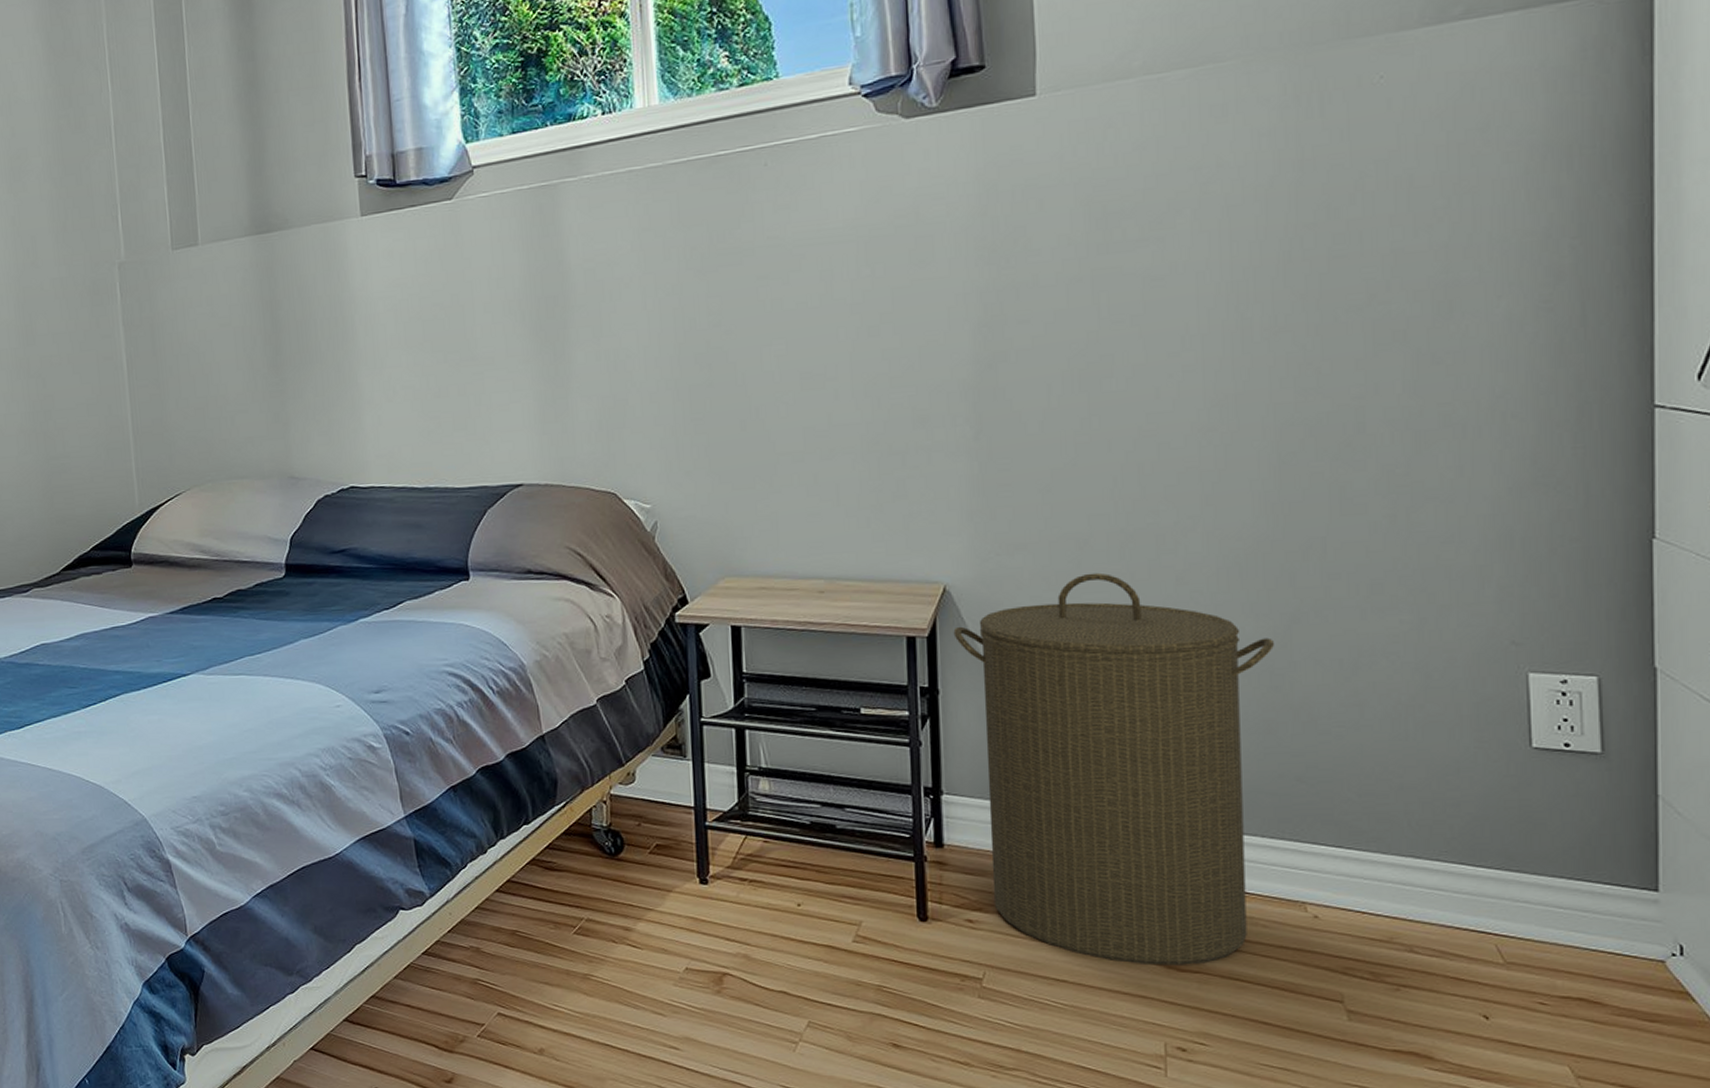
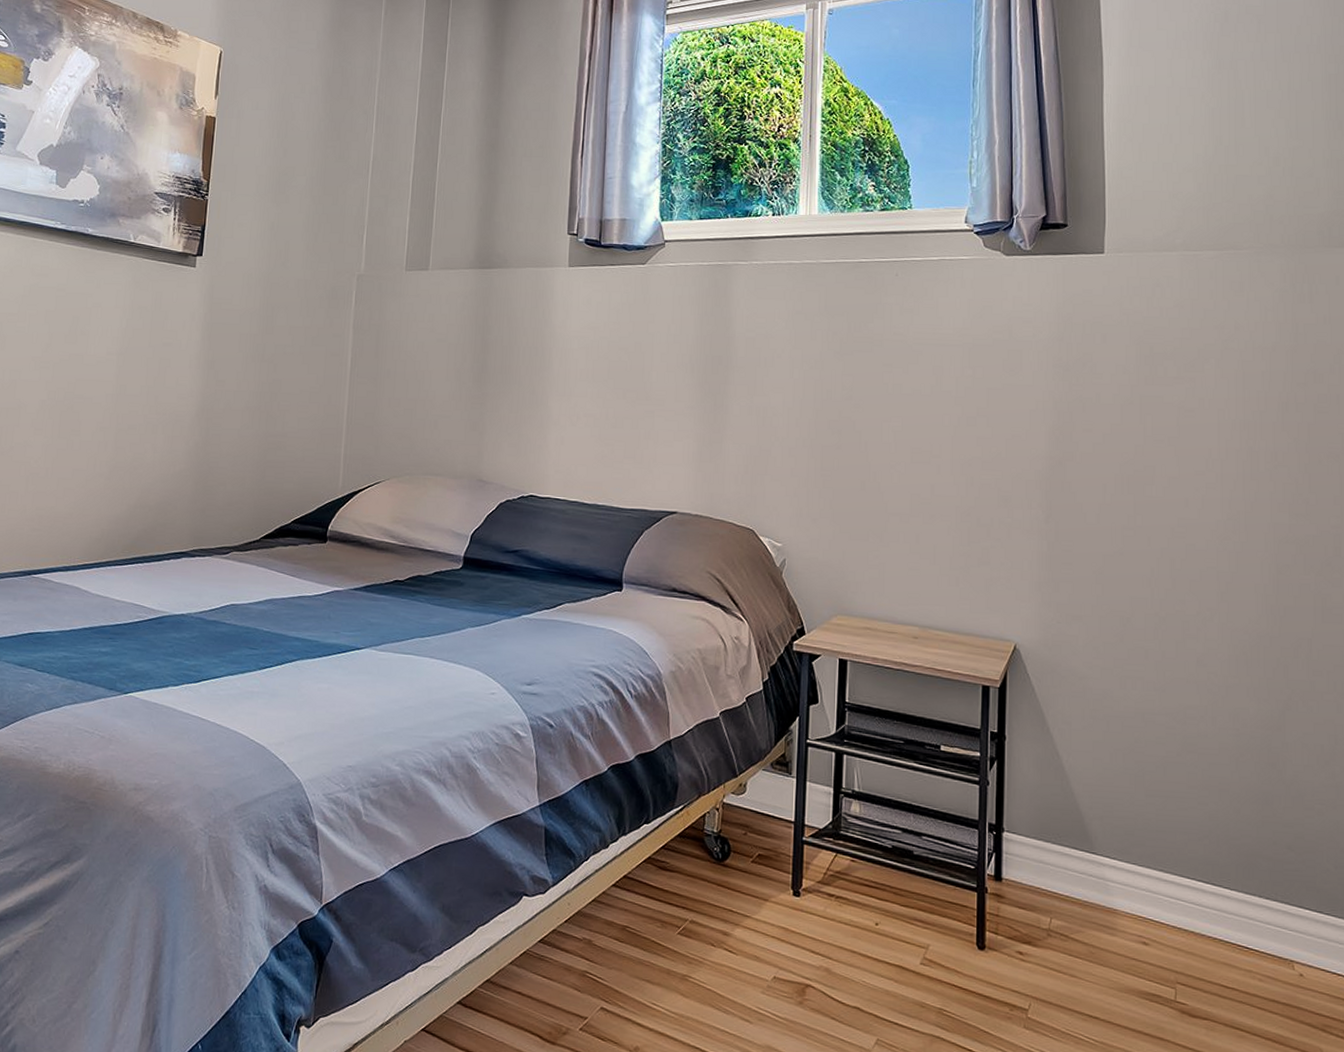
laundry hamper: present [953,572,1274,966] -> none [1020,647,1271,1012]

